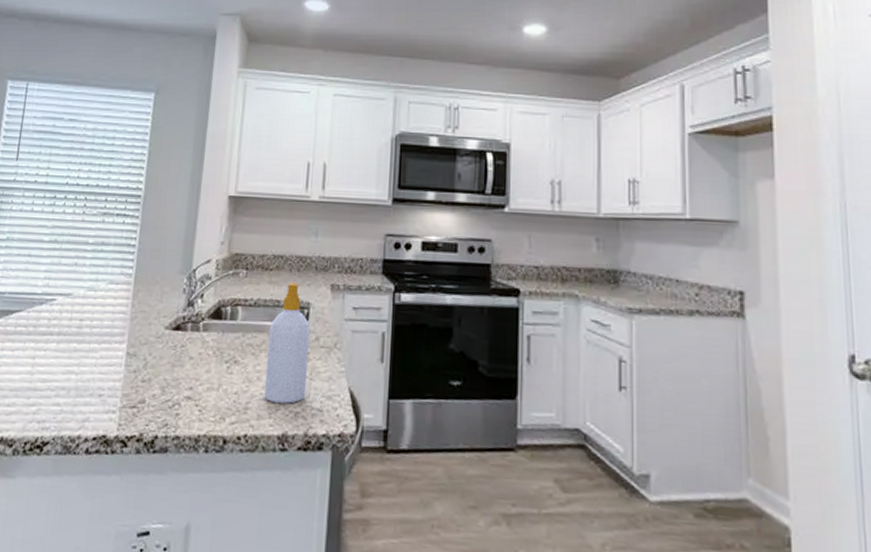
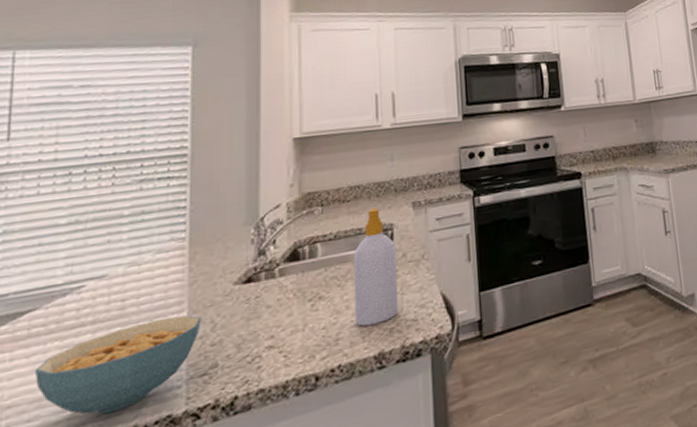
cereal bowl: none [15,344,137,419] -> present [34,315,201,415]

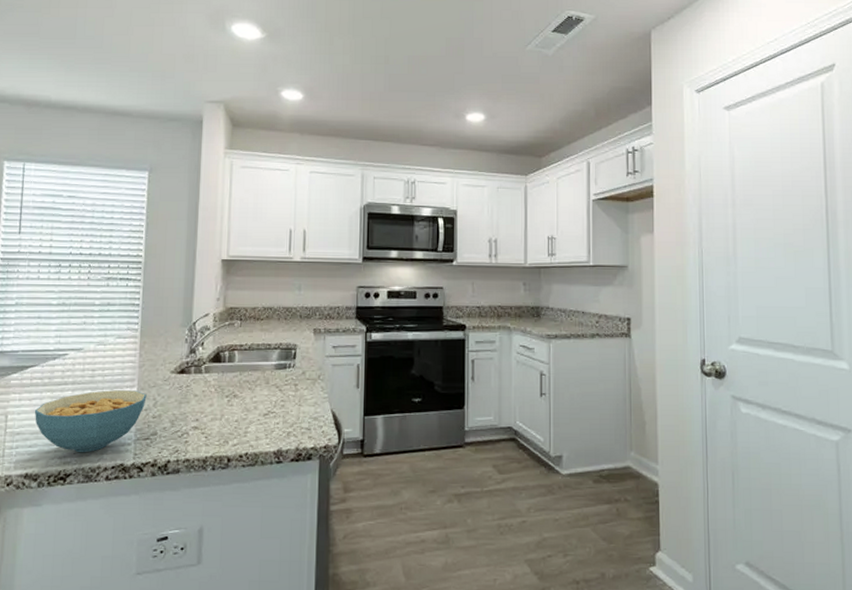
soap bottle: present [353,207,399,327] -> none [261,328,298,426]

